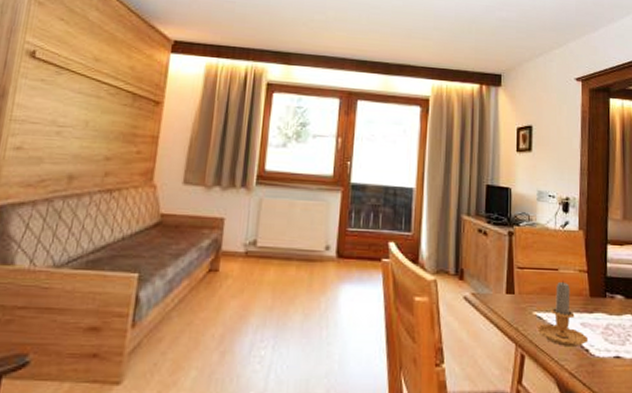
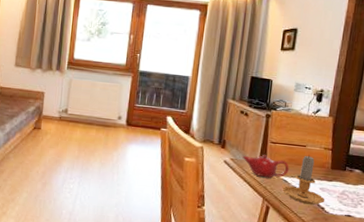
teapot: none [484,284,542,316] -> present [241,154,289,178]

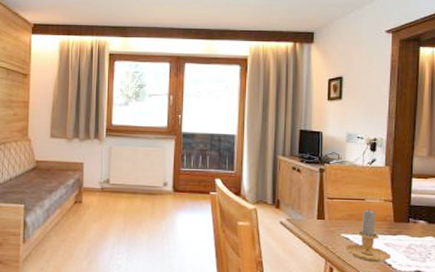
teapot: present [241,154,289,178] -> none [298,211,350,237]

